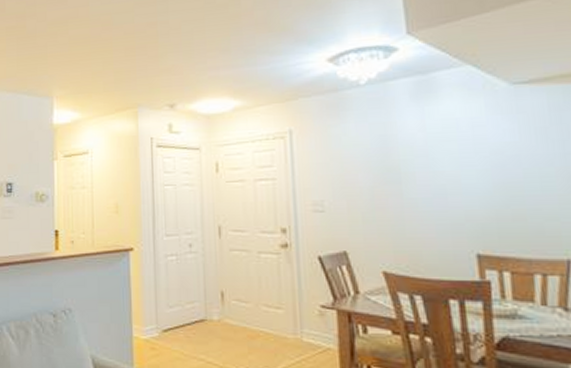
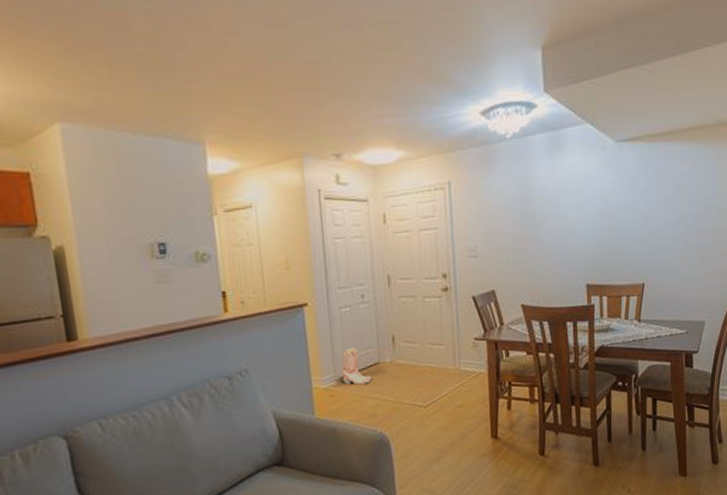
boots: none [164,299,197,341] -> present [341,347,372,385]

